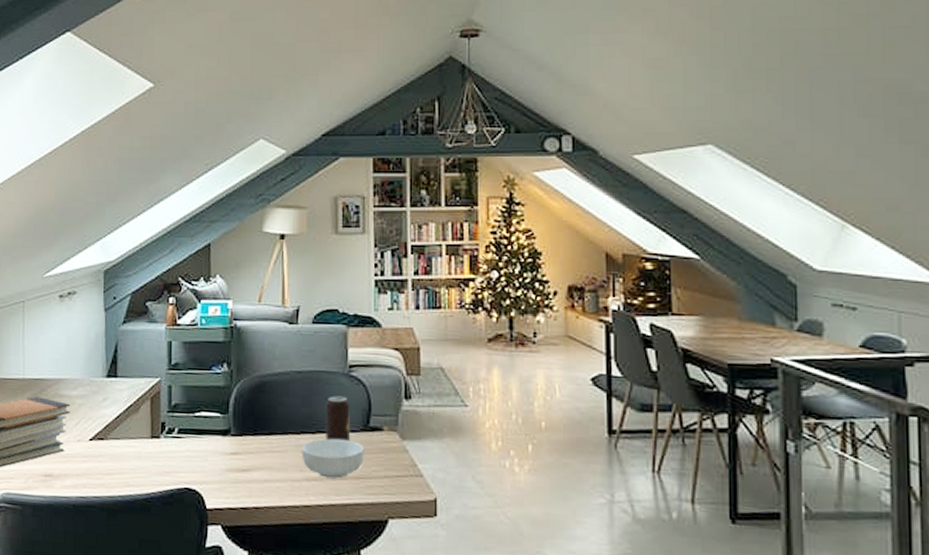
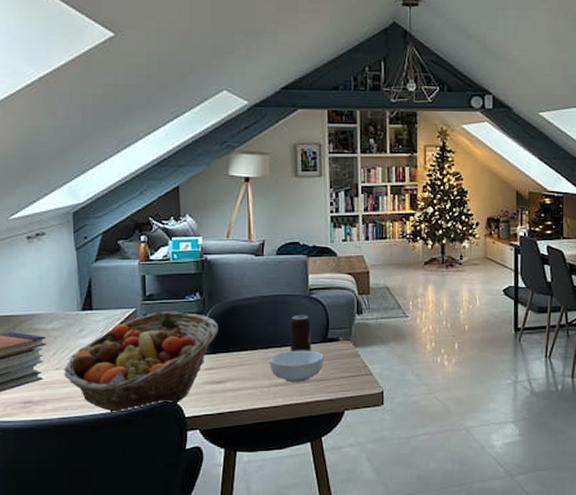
fruit basket: none [85,383,246,497] -> present [64,311,218,412]

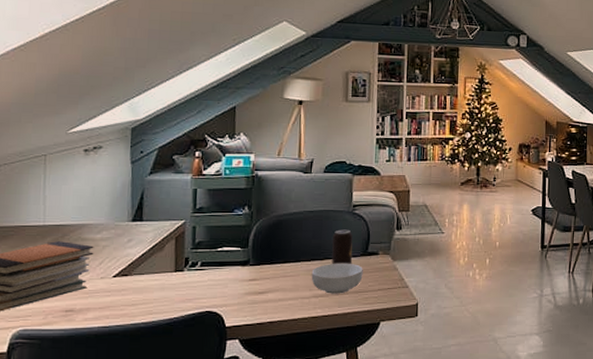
fruit basket: present [64,311,218,412] -> none [108,223,264,321]

